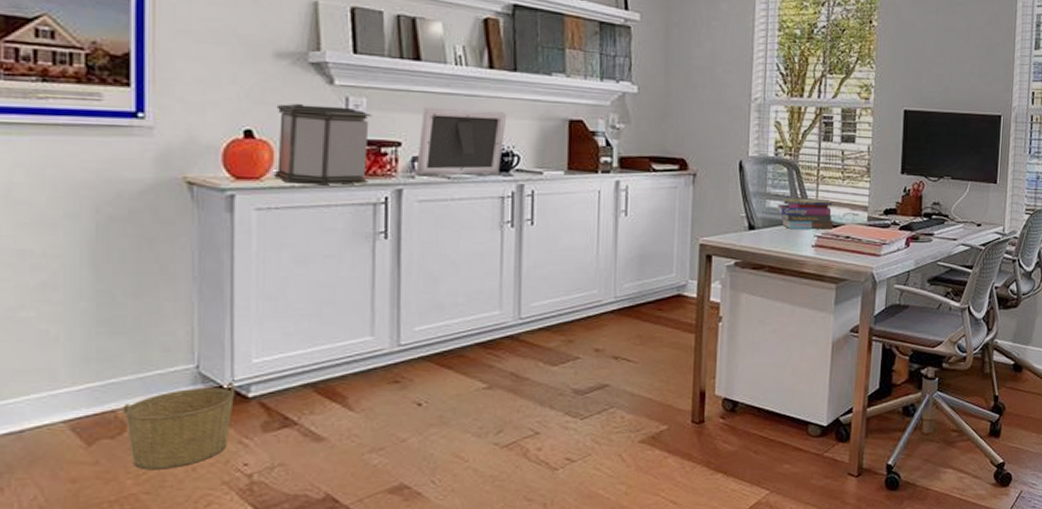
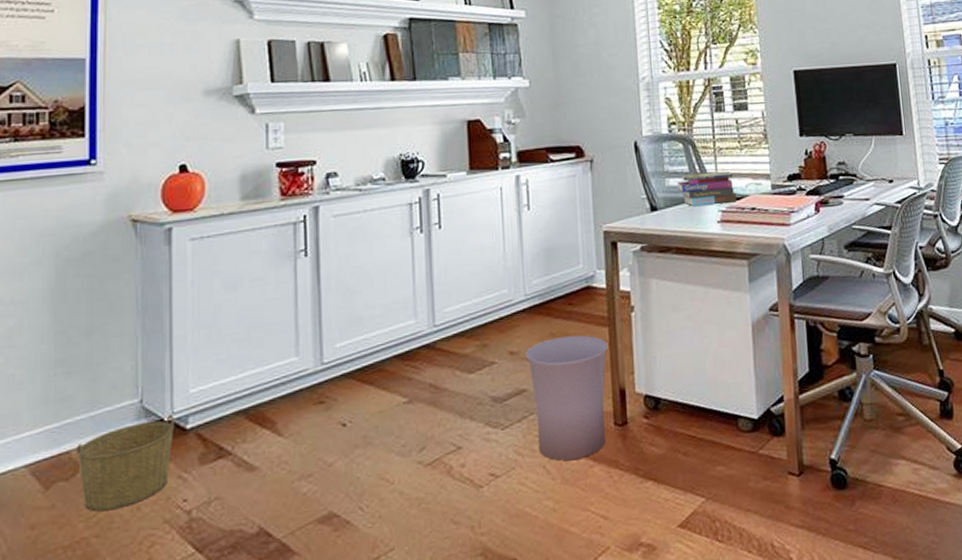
decorative box: present [273,103,373,186] -> none [205,133,290,211]
picture frame: present [416,108,507,176] -> none [331,120,410,191]
waste bin: none [611,339,693,451] -> present [526,335,608,461]

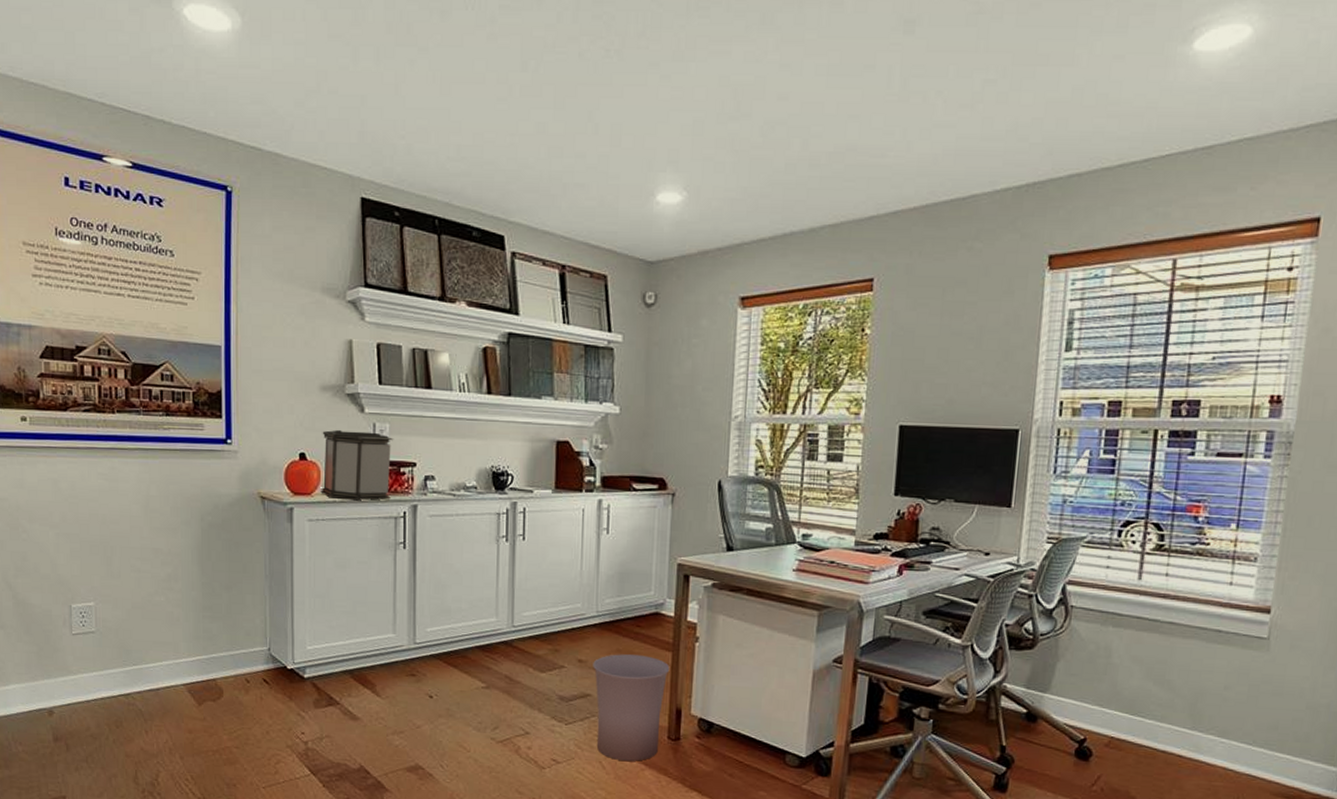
basket: present [76,413,175,512] -> none [221,663,296,730]
decorative box: none [205,133,290,211] -> present [320,429,394,501]
books: present [678,171,737,207] -> none [757,519,817,553]

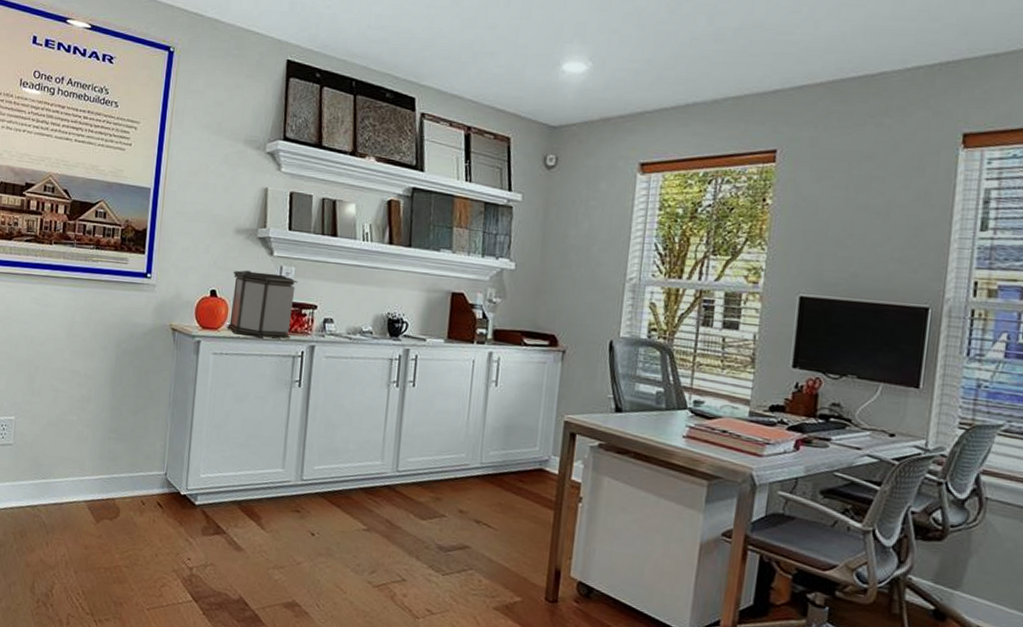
waste bin: present [593,654,670,761] -> none [472,507,552,620]

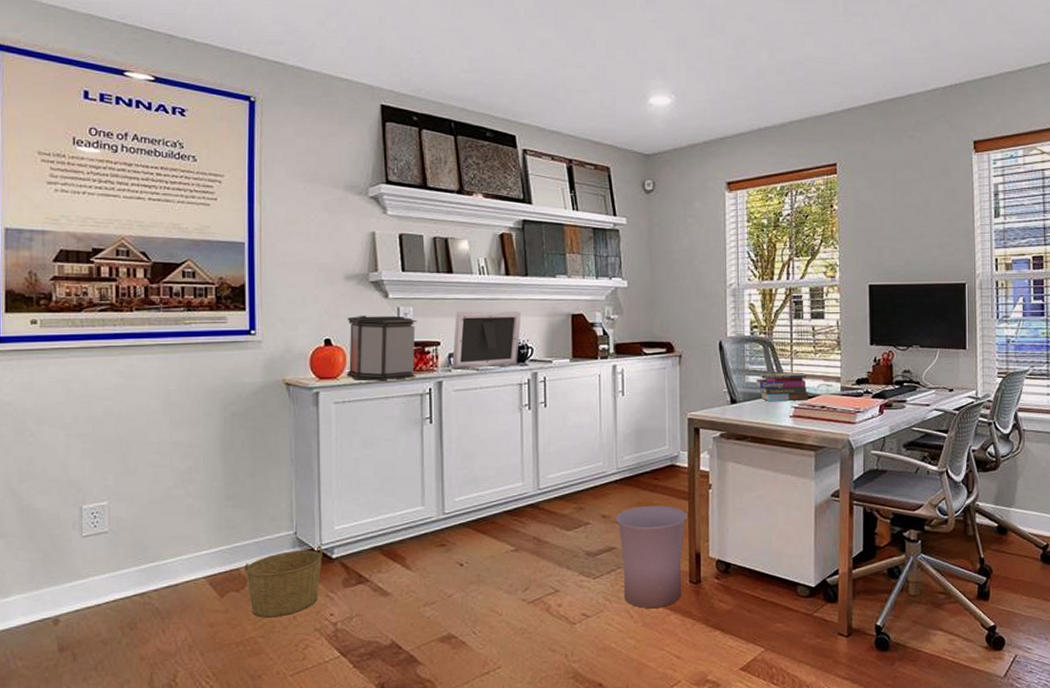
basket: none [119,489,188,552] -> present [244,545,323,618]
picture frame: none [326,277,401,338] -> present [452,311,522,370]
waste bin: none [472,507,552,620] -> present [616,506,688,608]
books: none [647,382,709,421] -> present [756,372,809,402]

